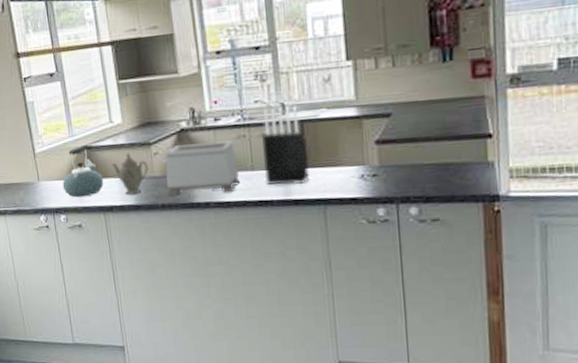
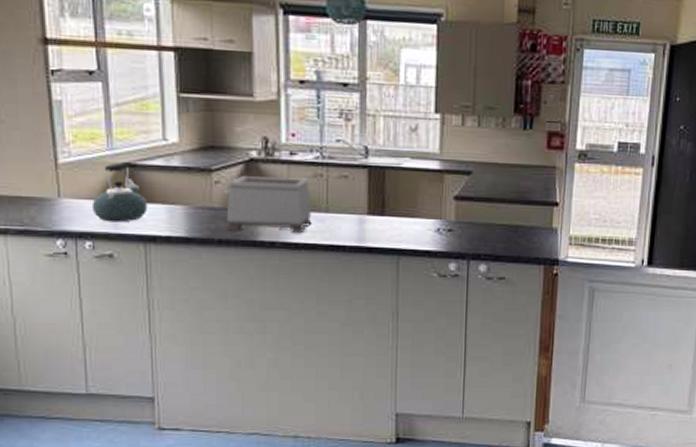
teapot: present [111,153,149,195] -> none [159,177,206,226]
knife block: present [262,106,310,185] -> none [339,148,387,233]

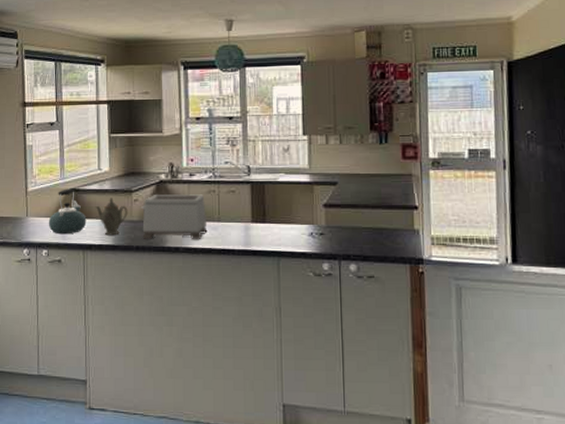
teapot: none [159,177,206,226] -> present [95,198,128,236]

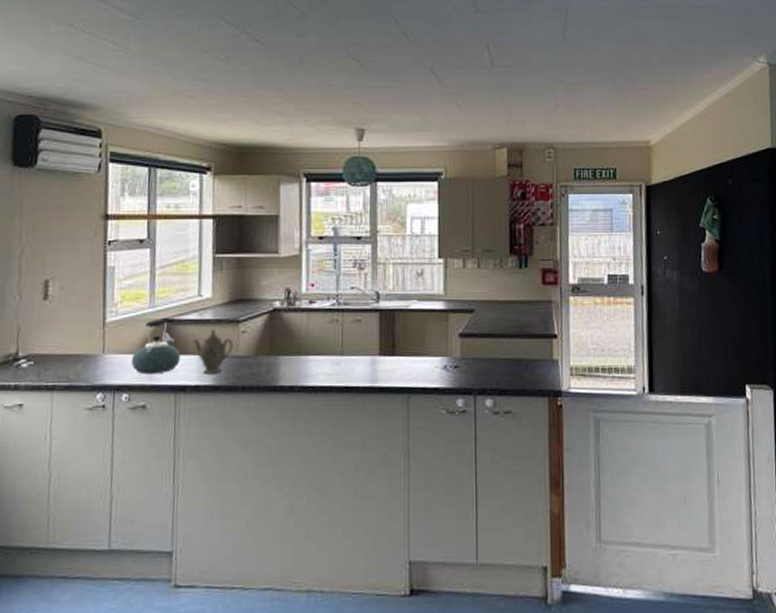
toaster: present [141,193,208,240] -> none [250,323,328,378]

